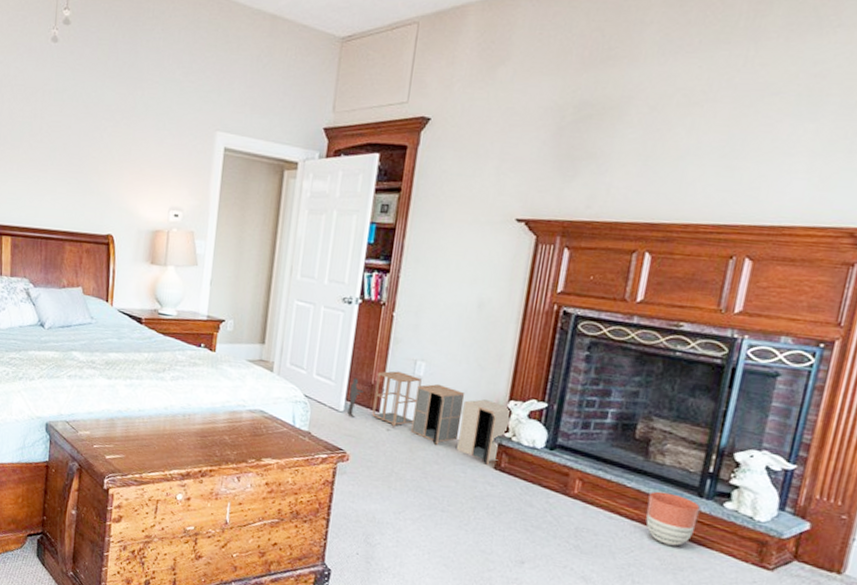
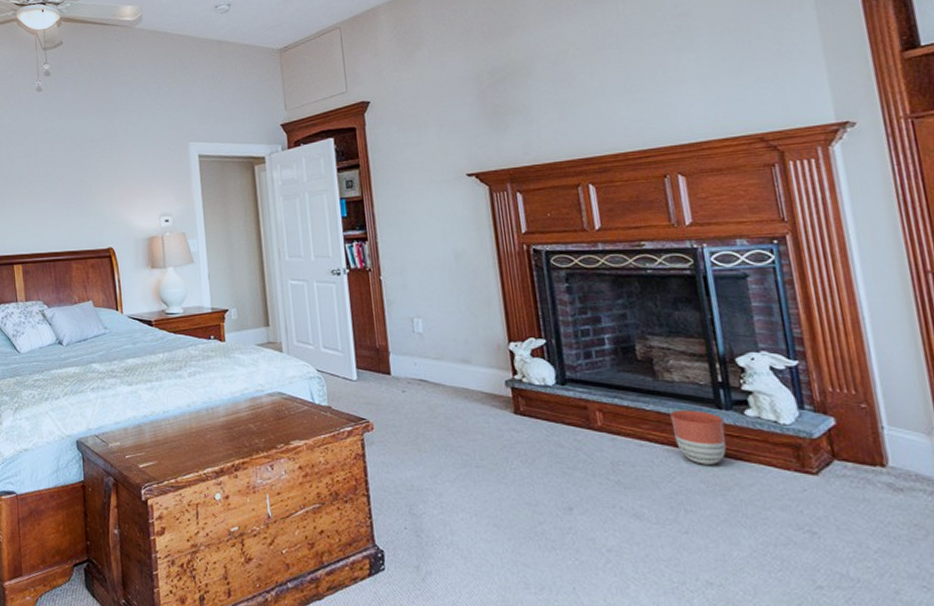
storage cabinet: present [347,370,513,466] -> none [358,331,516,412]

